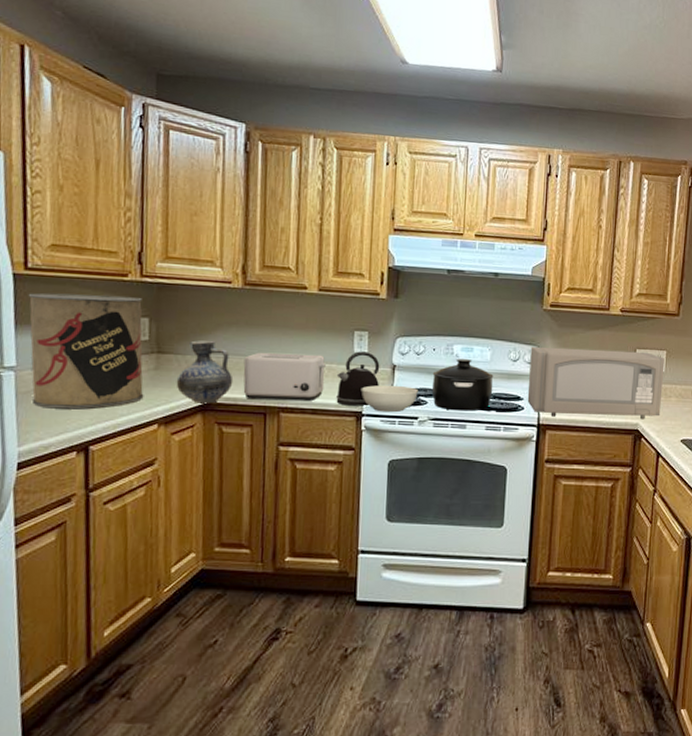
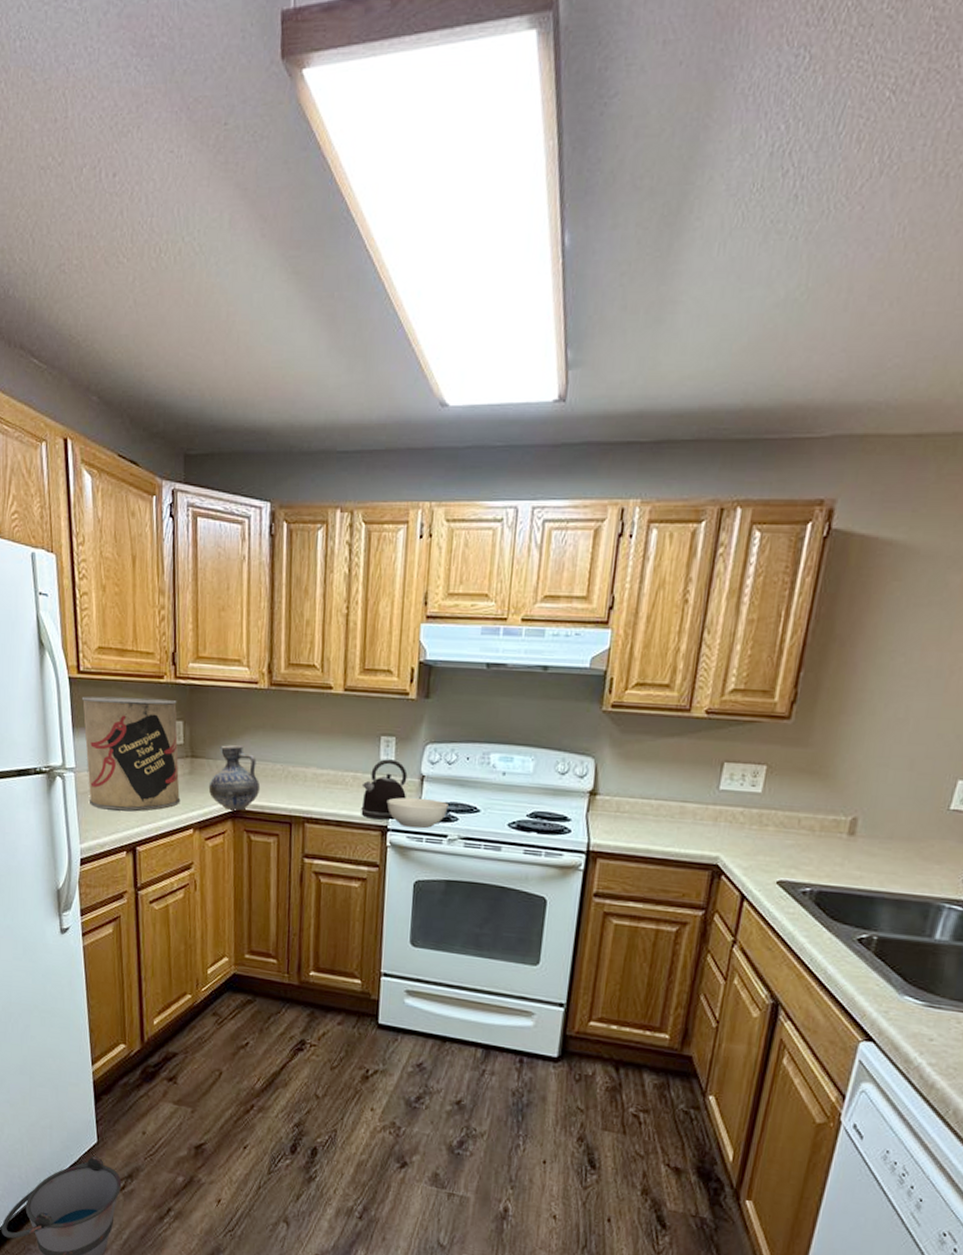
toaster: present [243,352,326,402] -> none [269,758,351,813]
saucepan: present [431,359,494,411] -> none [463,770,536,832]
microwave: present [527,346,665,420] -> none [575,756,763,853]

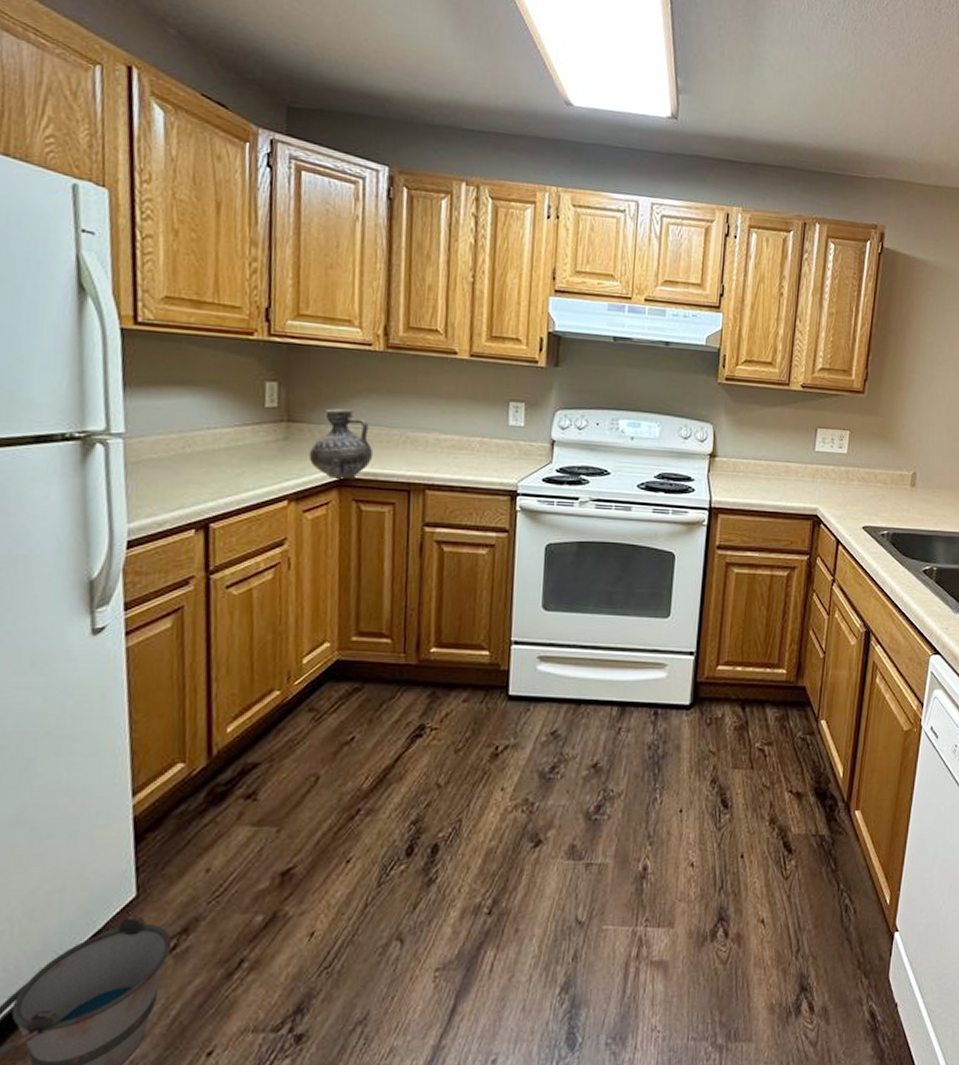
tin can: present [81,696,181,811] -> none [138,350,272,483]
kettle: present [361,759,408,821] -> none [488,424,538,485]
bowl: present [386,797,448,829] -> none [516,462,579,493]

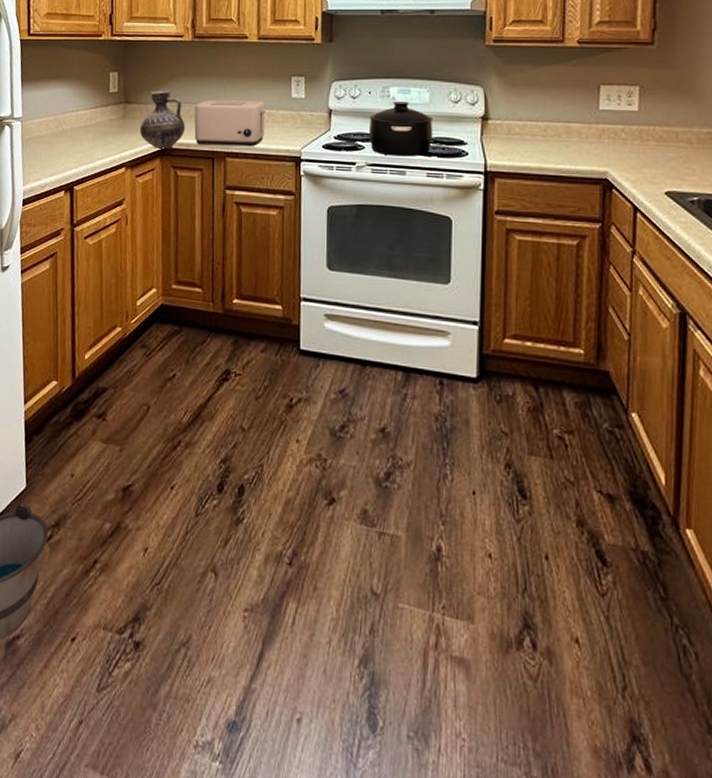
toaster: none [384,422,477,479] -> present [194,100,266,147]
saucepan: none [594,435,663,492] -> present [368,102,433,157]

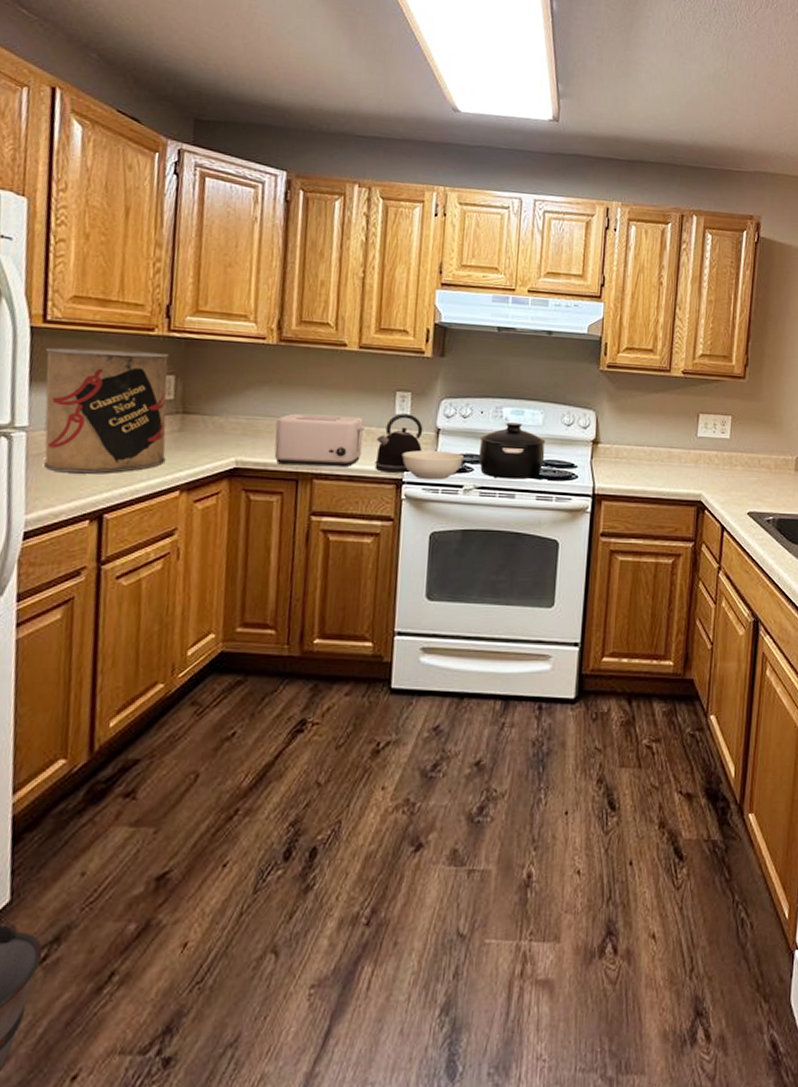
tin can: none [30,53,115,154] -> present [44,347,169,474]
ceramic jug: present [139,90,186,149] -> none [201,399,264,469]
kettle: none [276,97,317,152] -> present [375,413,423,473]
bowl: none [299,130,355,158] -> present [401,450,464,481]

